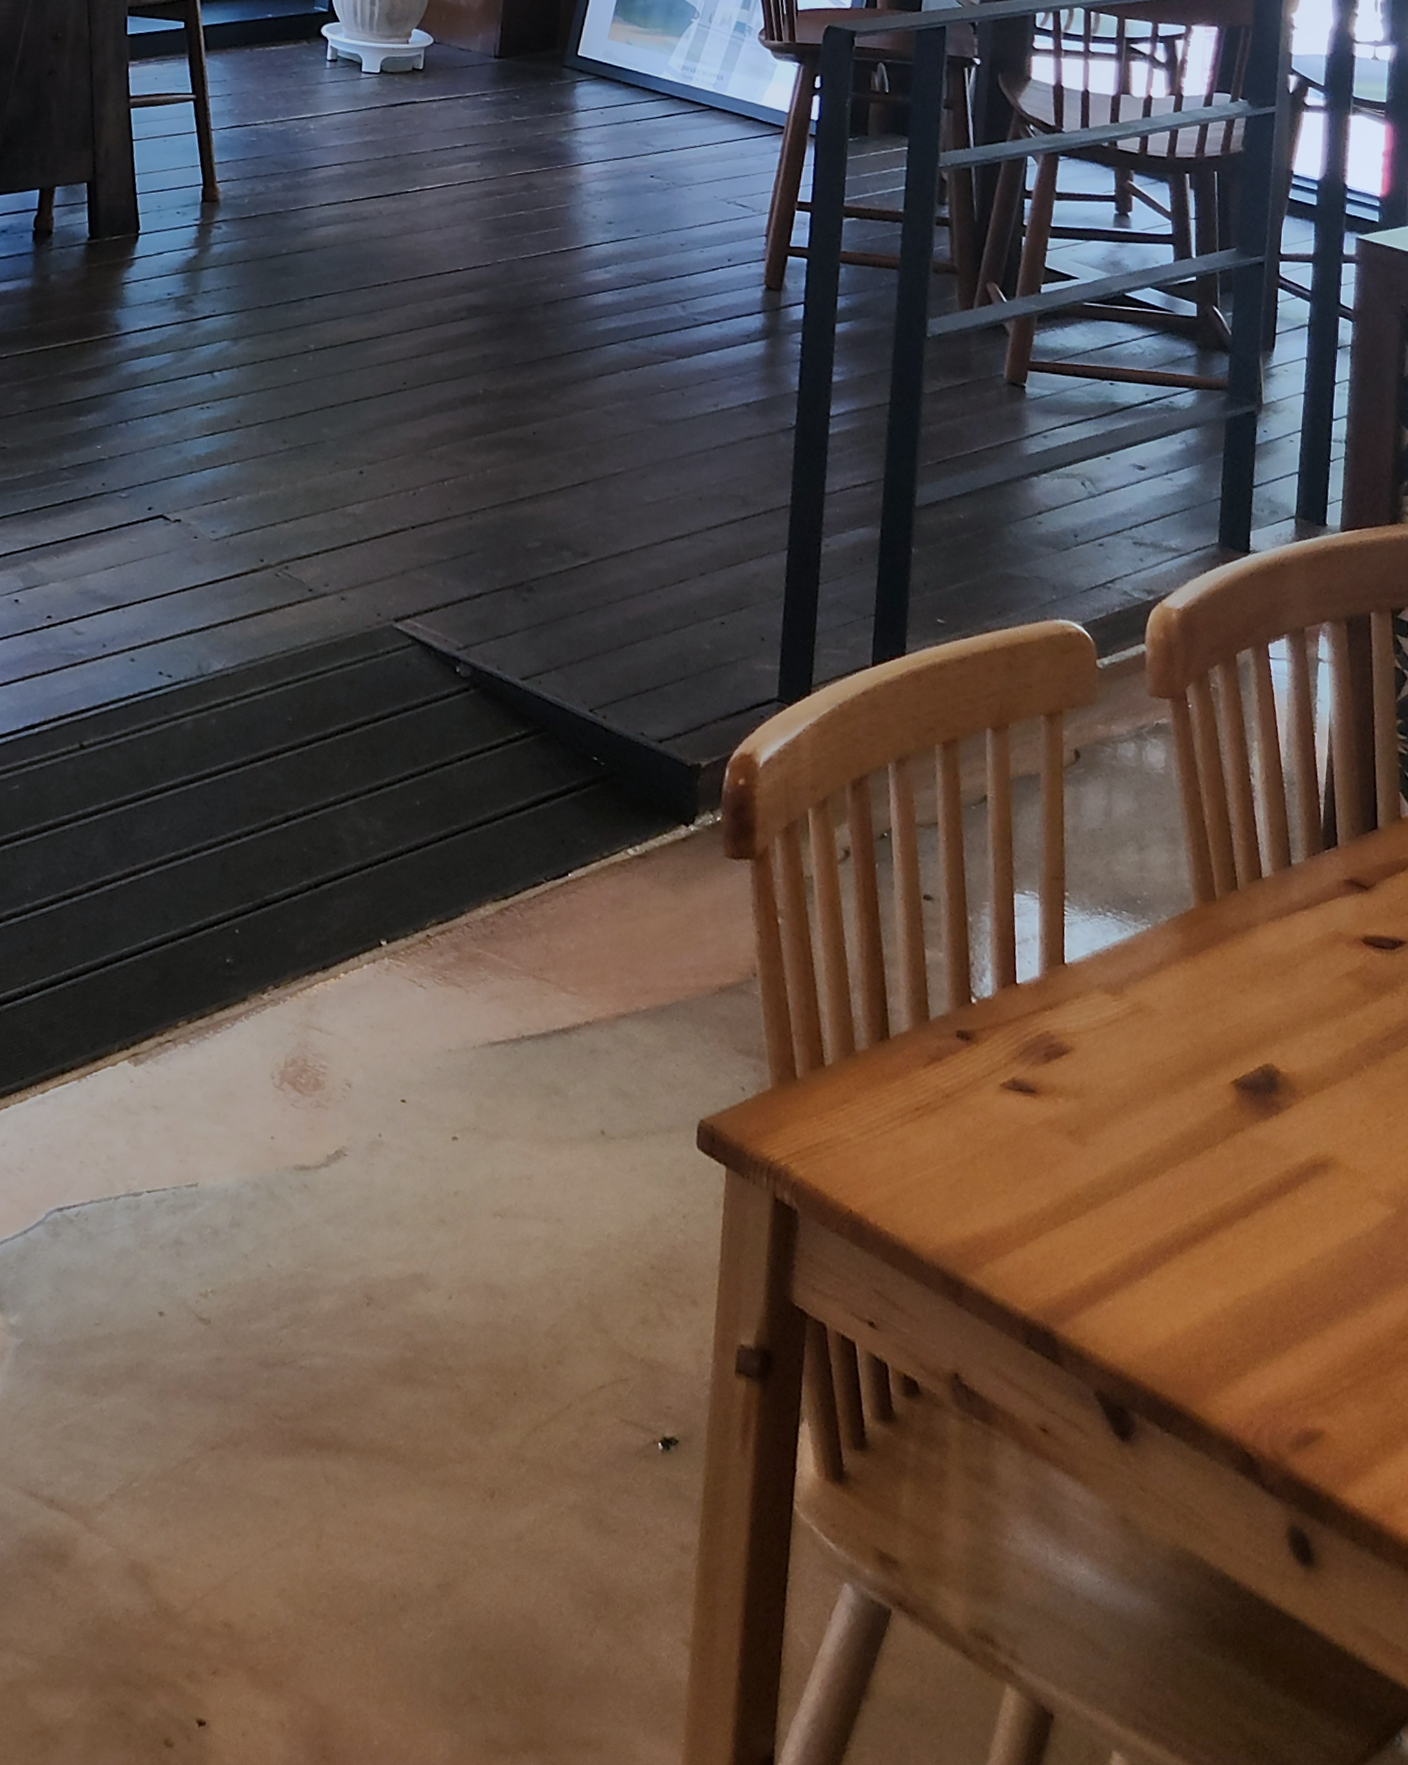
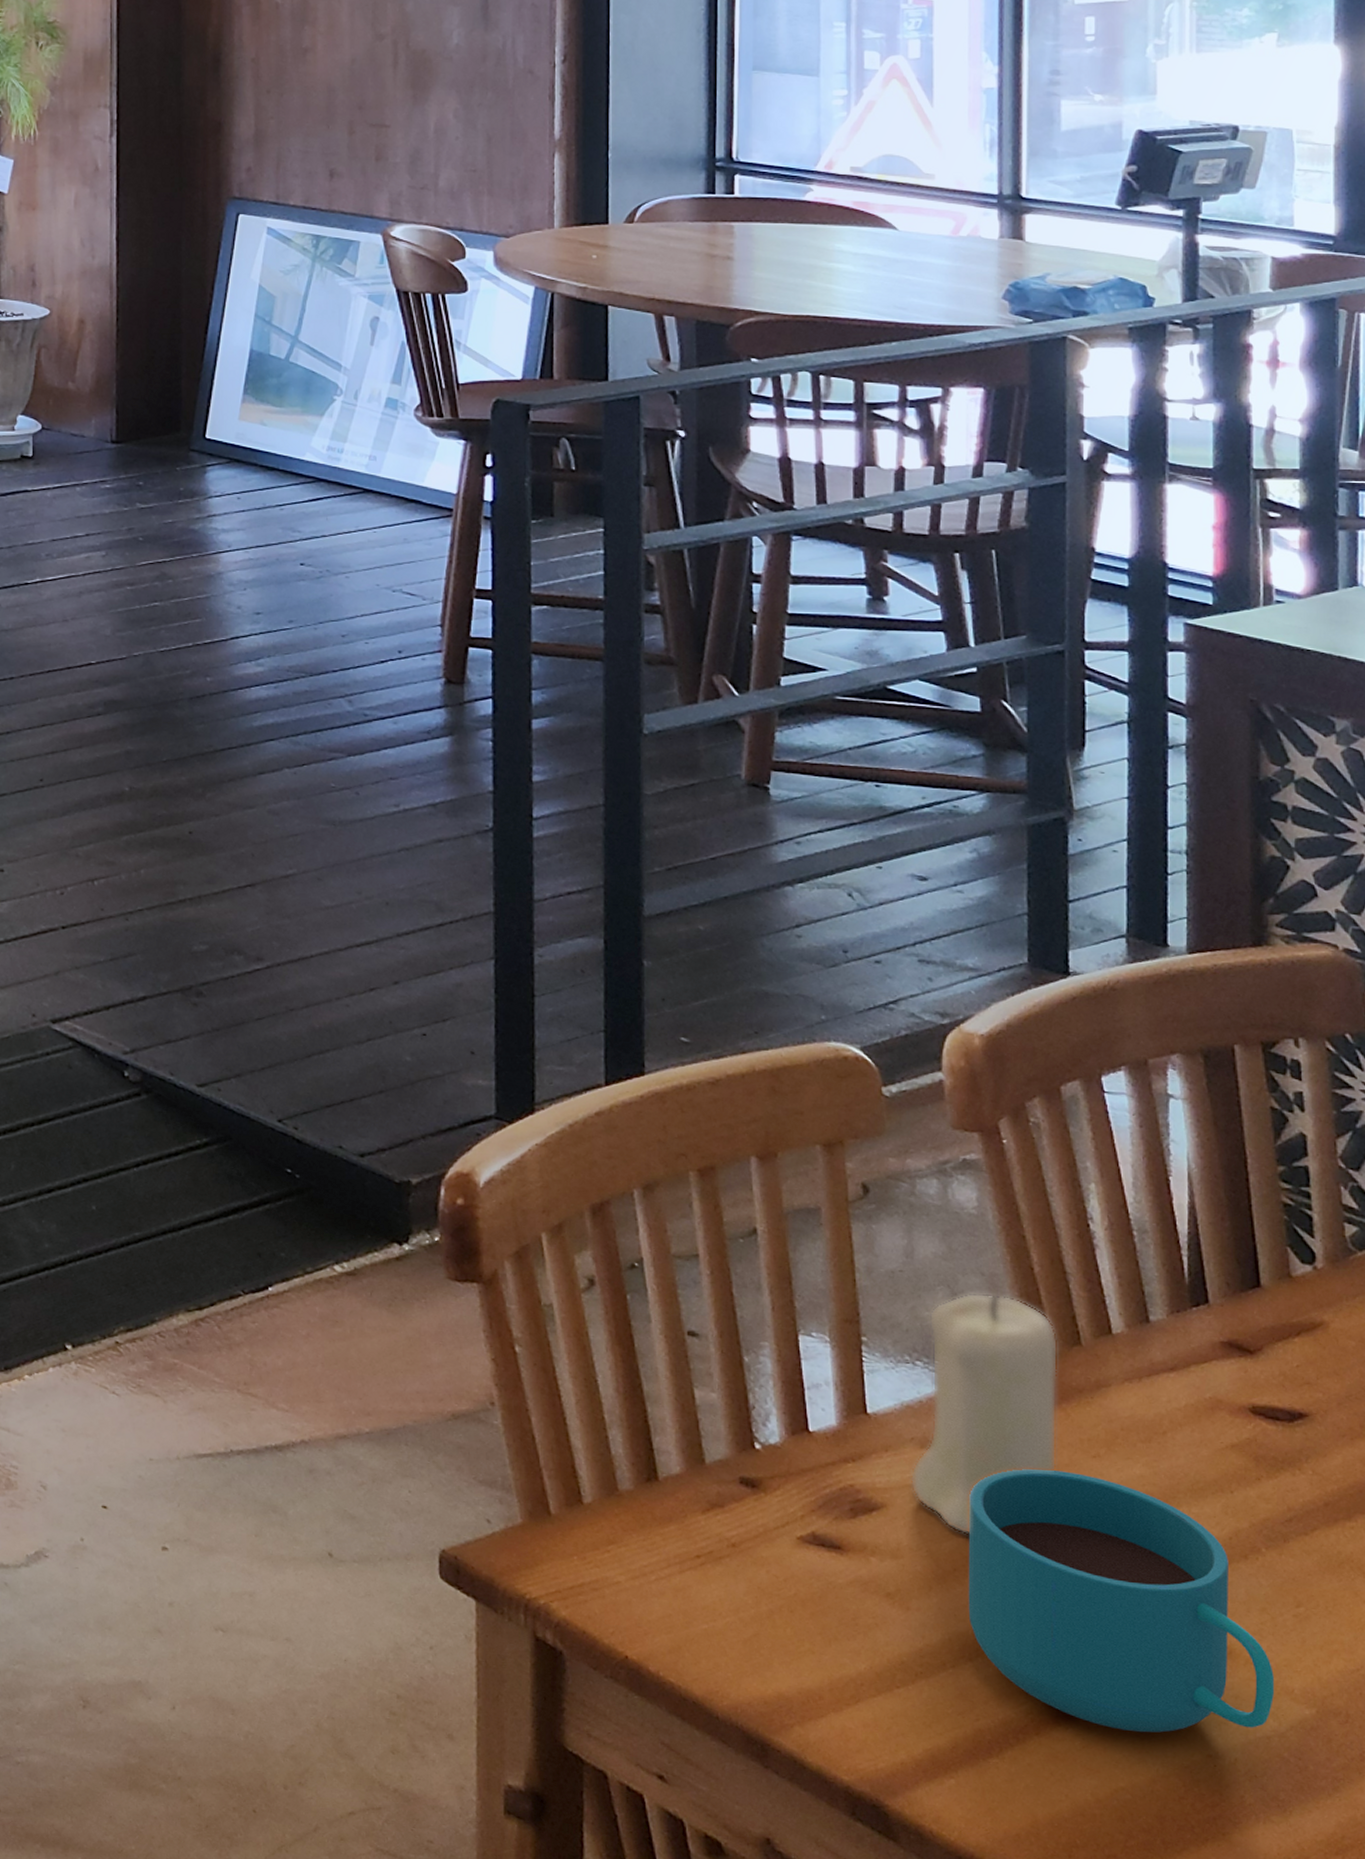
candle: none [1095,846,1220,1071] -> present [910,1292,1058,1535]
cup: none [1133,1005,1367,1243] -> present [968,1469,1275,1733]

